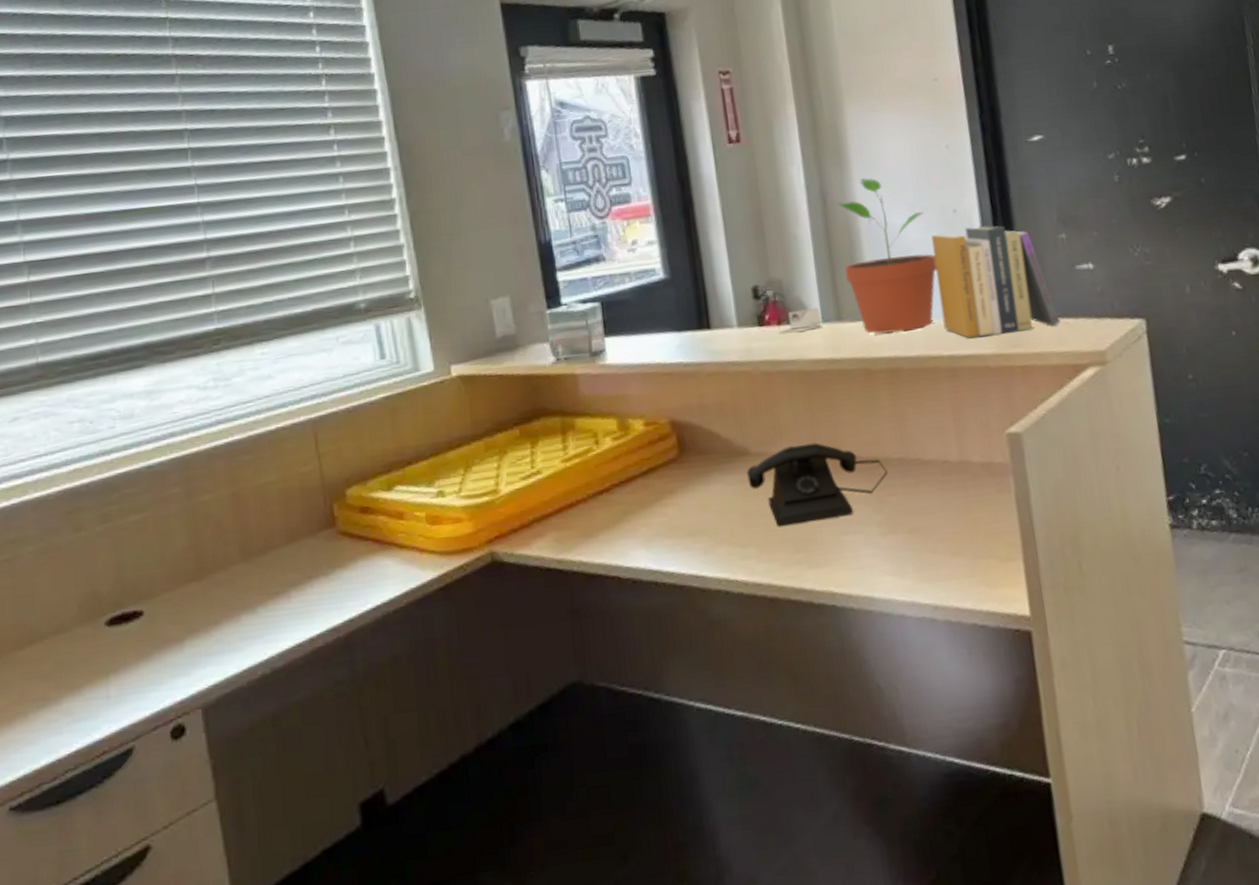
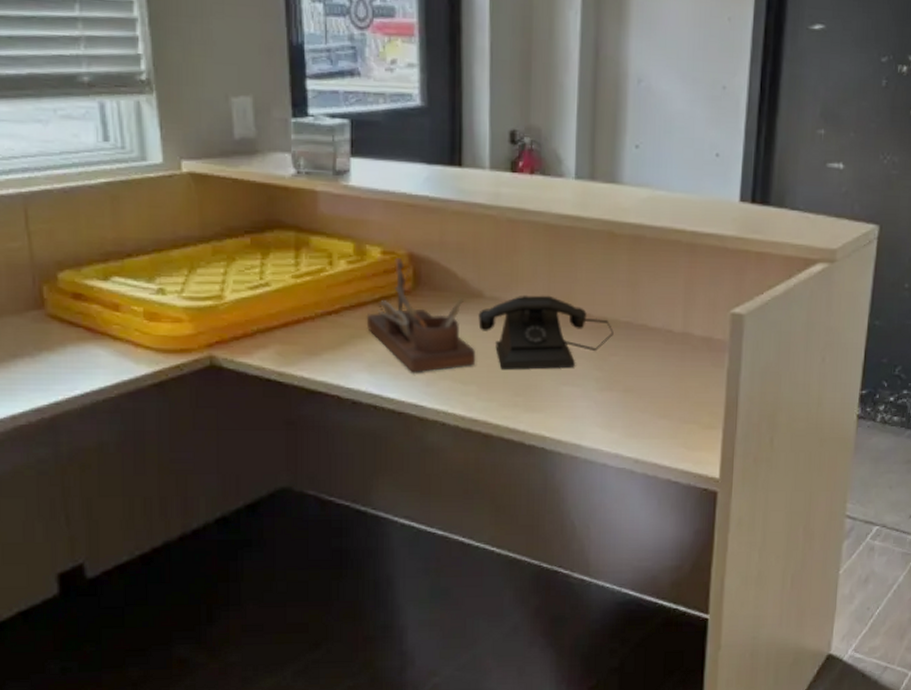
desk organizer: none [636,427,751,542] -> present [366,258,476,372]
business card: present [778,308,821,335] -> none [530,162,574,185]
potted plant: present [838,177,938,335] -> none [605,36,697,202]
books: present [931,225,1061,339] -> none [692,107,802,219]

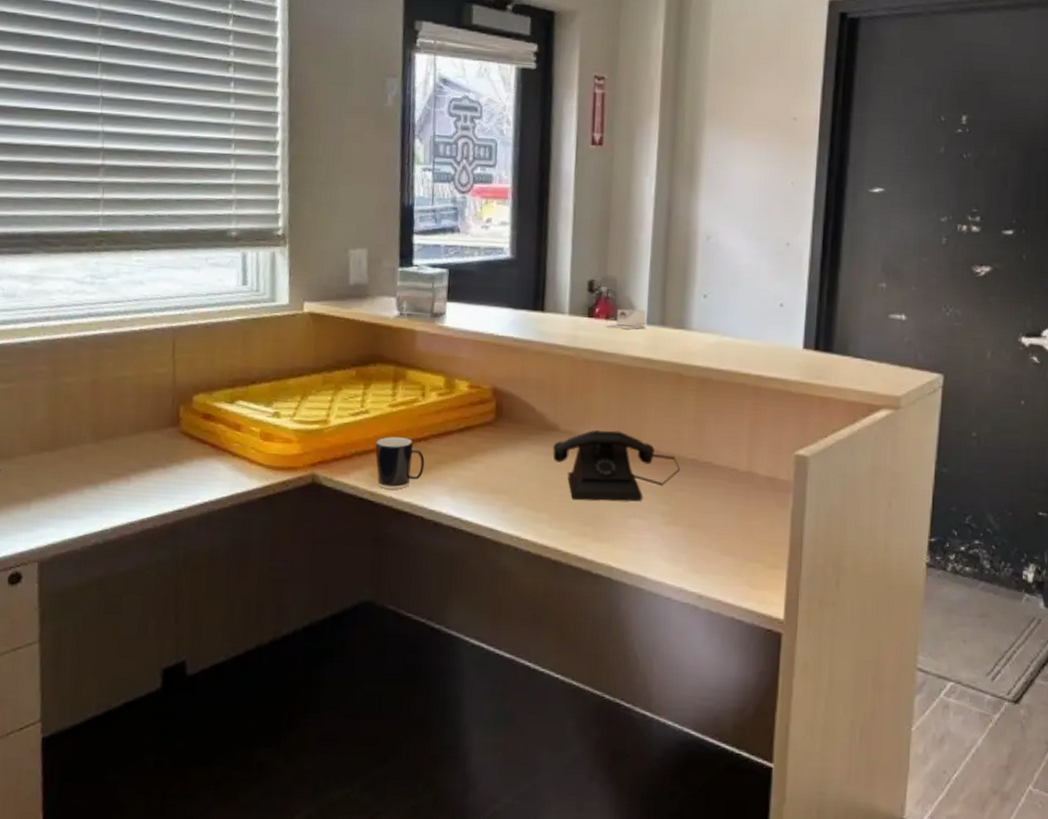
mug: none [280,310,337,368] -> present [375,436,425,490]
desk organizer: present [366,258,476,372] -> none [451,392,550,498]
business card: none [530,162,574,185] -> present [605,308,646,330]

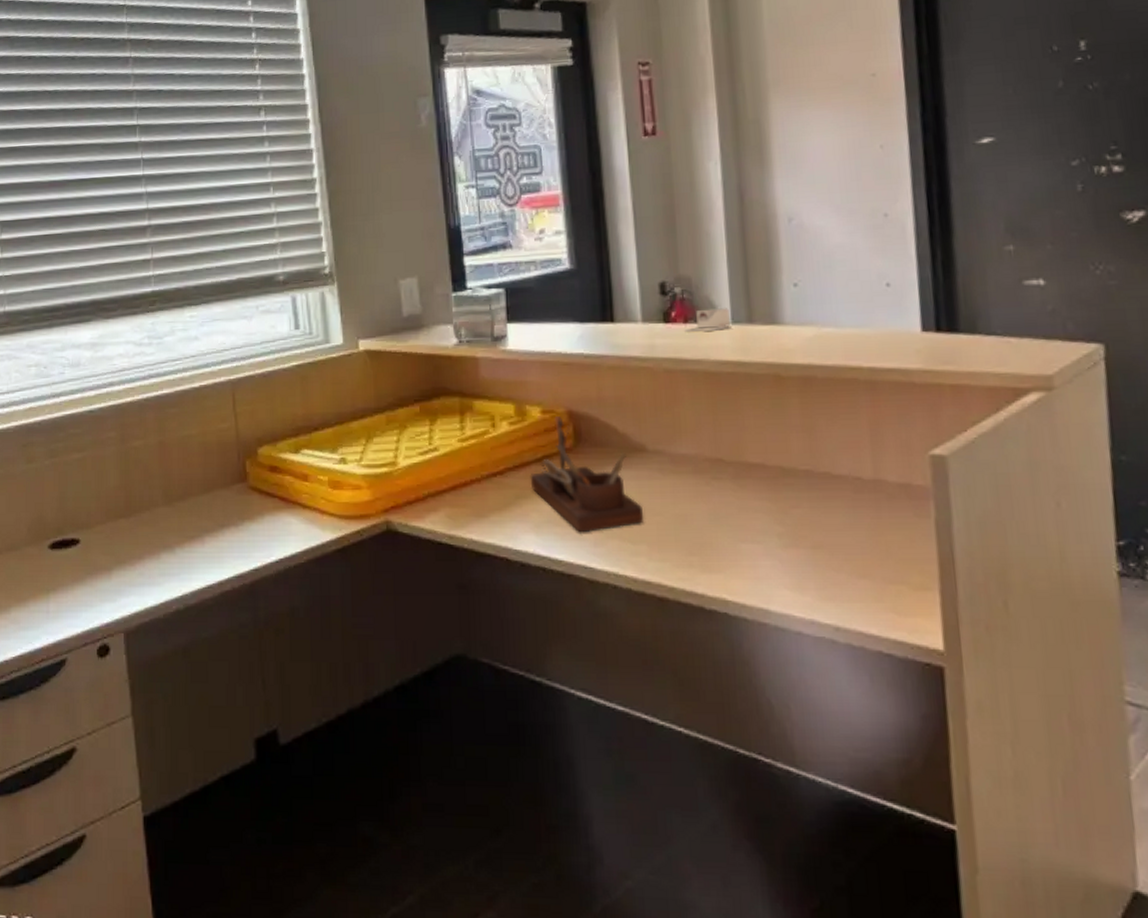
mug: present [375,436,425,490] -> none [448,472,504,530]
desk organizer: none [451,392,550,498] -> present [530,416,644,532]
telephone: present [552,429,680,501] -> none [642,445,793,526]

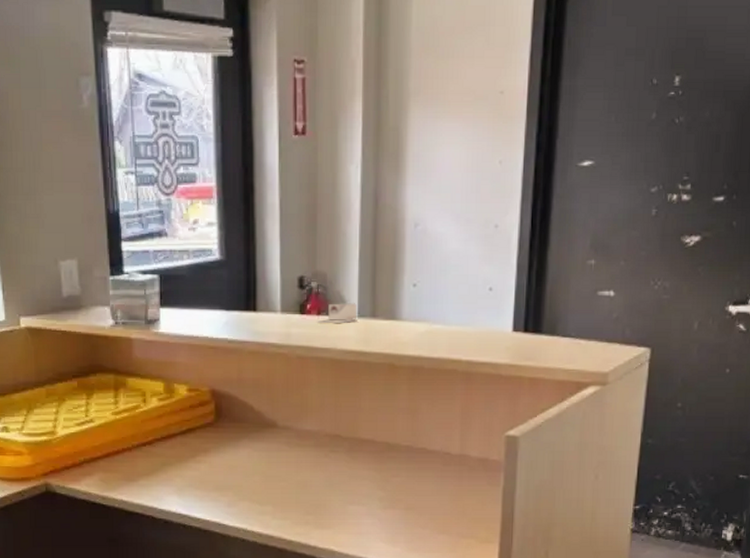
desk organizer: present [530,416,644,532] -> none [175,394,271,495]

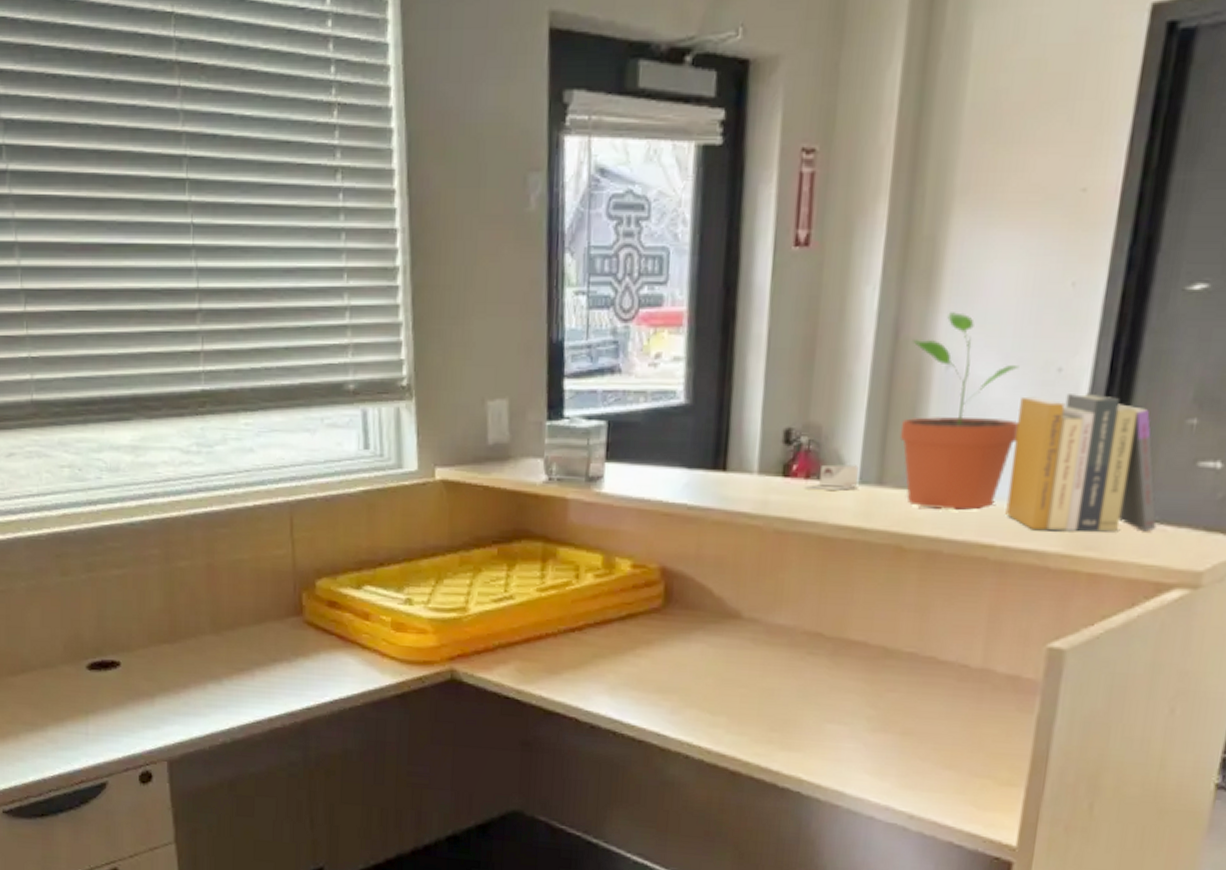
potted plant: none [385,184,471,335] -> present [899,312,1020,511]
books: none [467,243,574,348] -> present [1005,393,1157,532]

